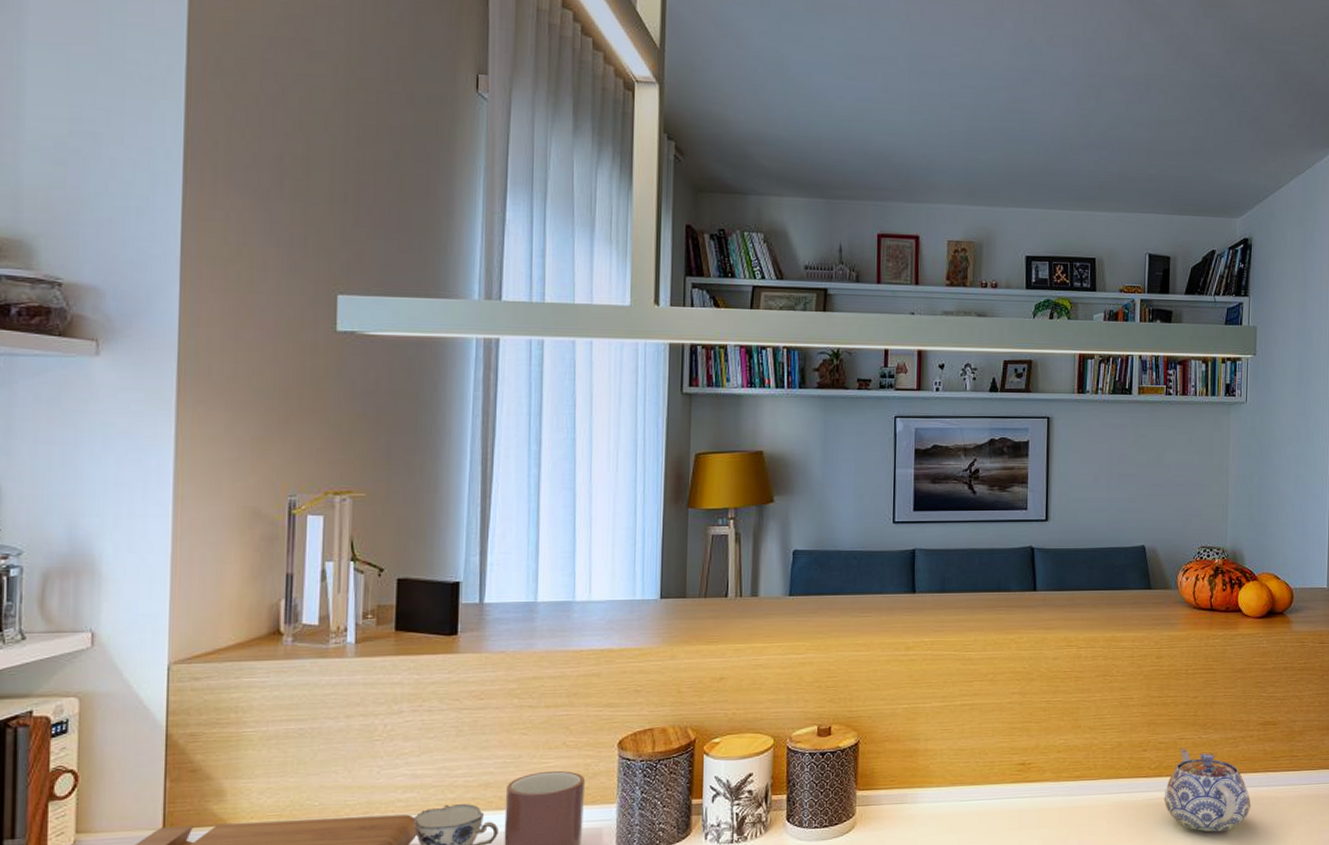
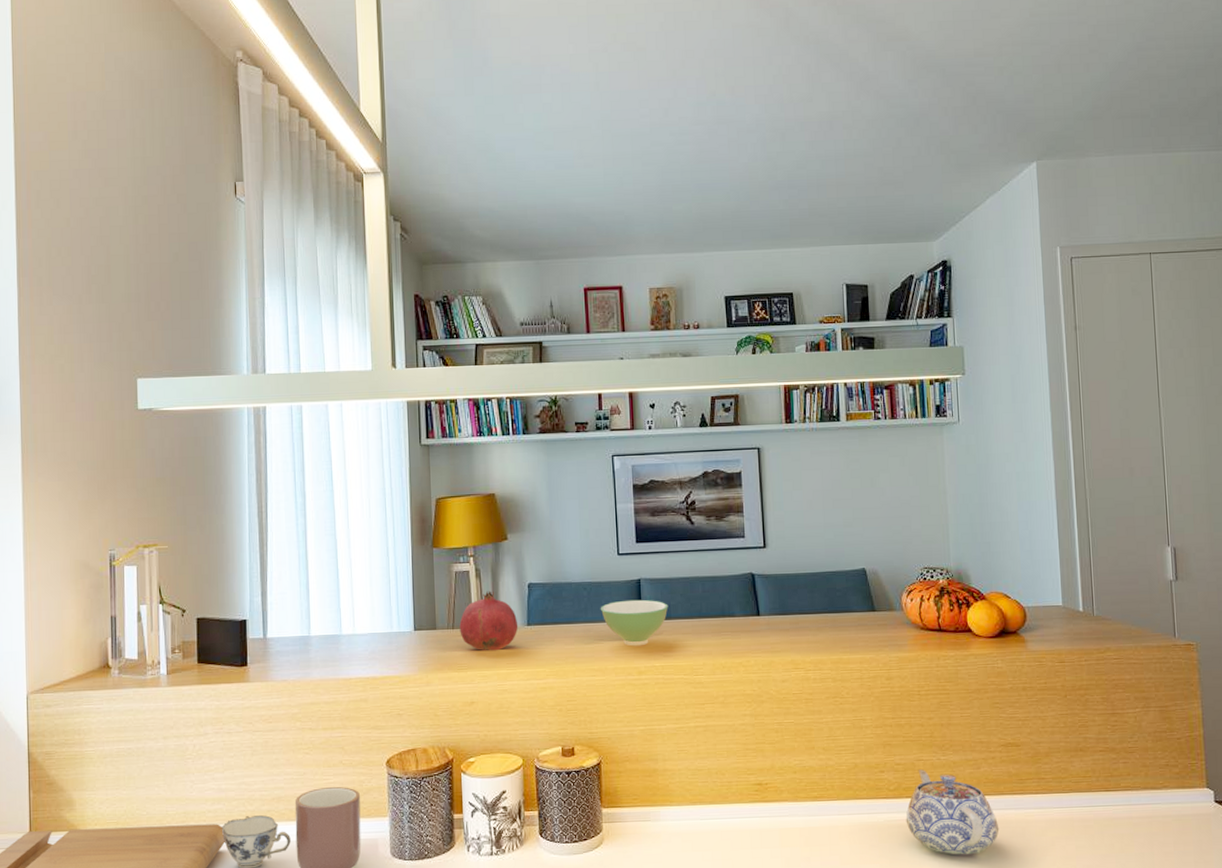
fruit: none [713,557,779,623] -> present [459,591,518,651]
bowl: none [870,571,943,620] -> present [600,599,668,647]

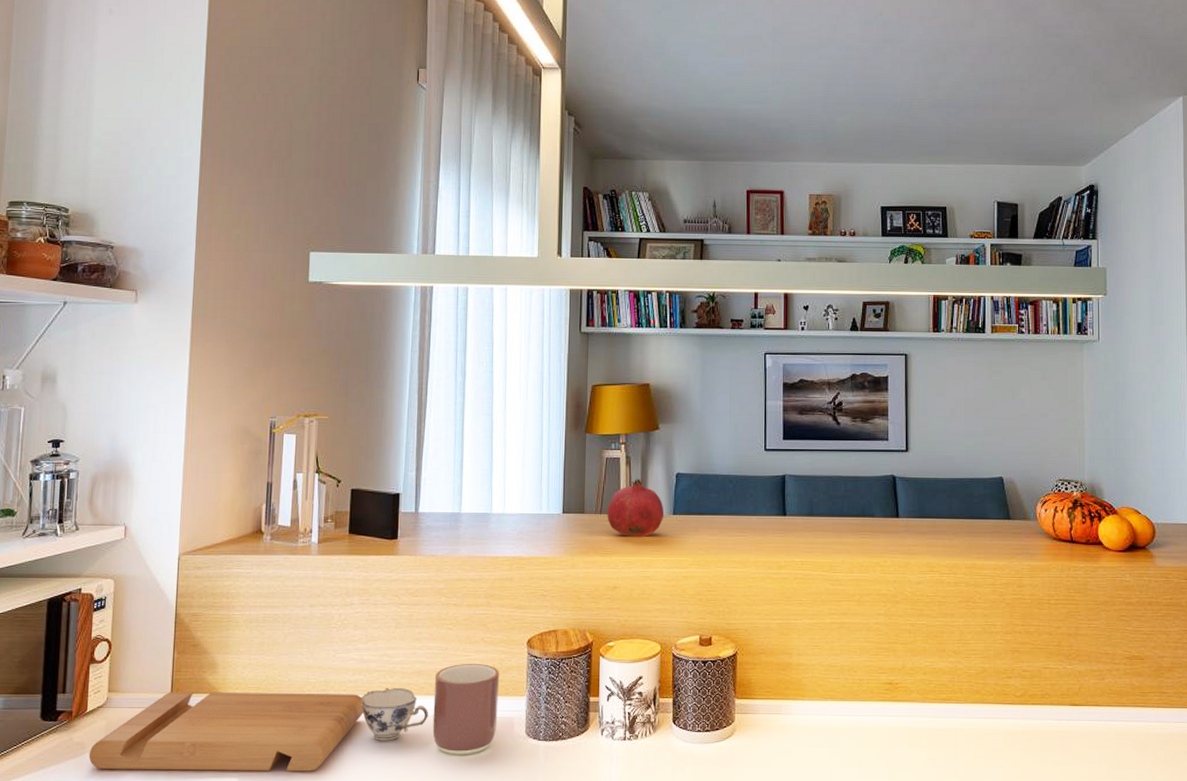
bowl: present [600,599,668,647] -> none [744,495,811,541]
teapot: present [905,769,1000,855] -> none [1030,677,1121,765]

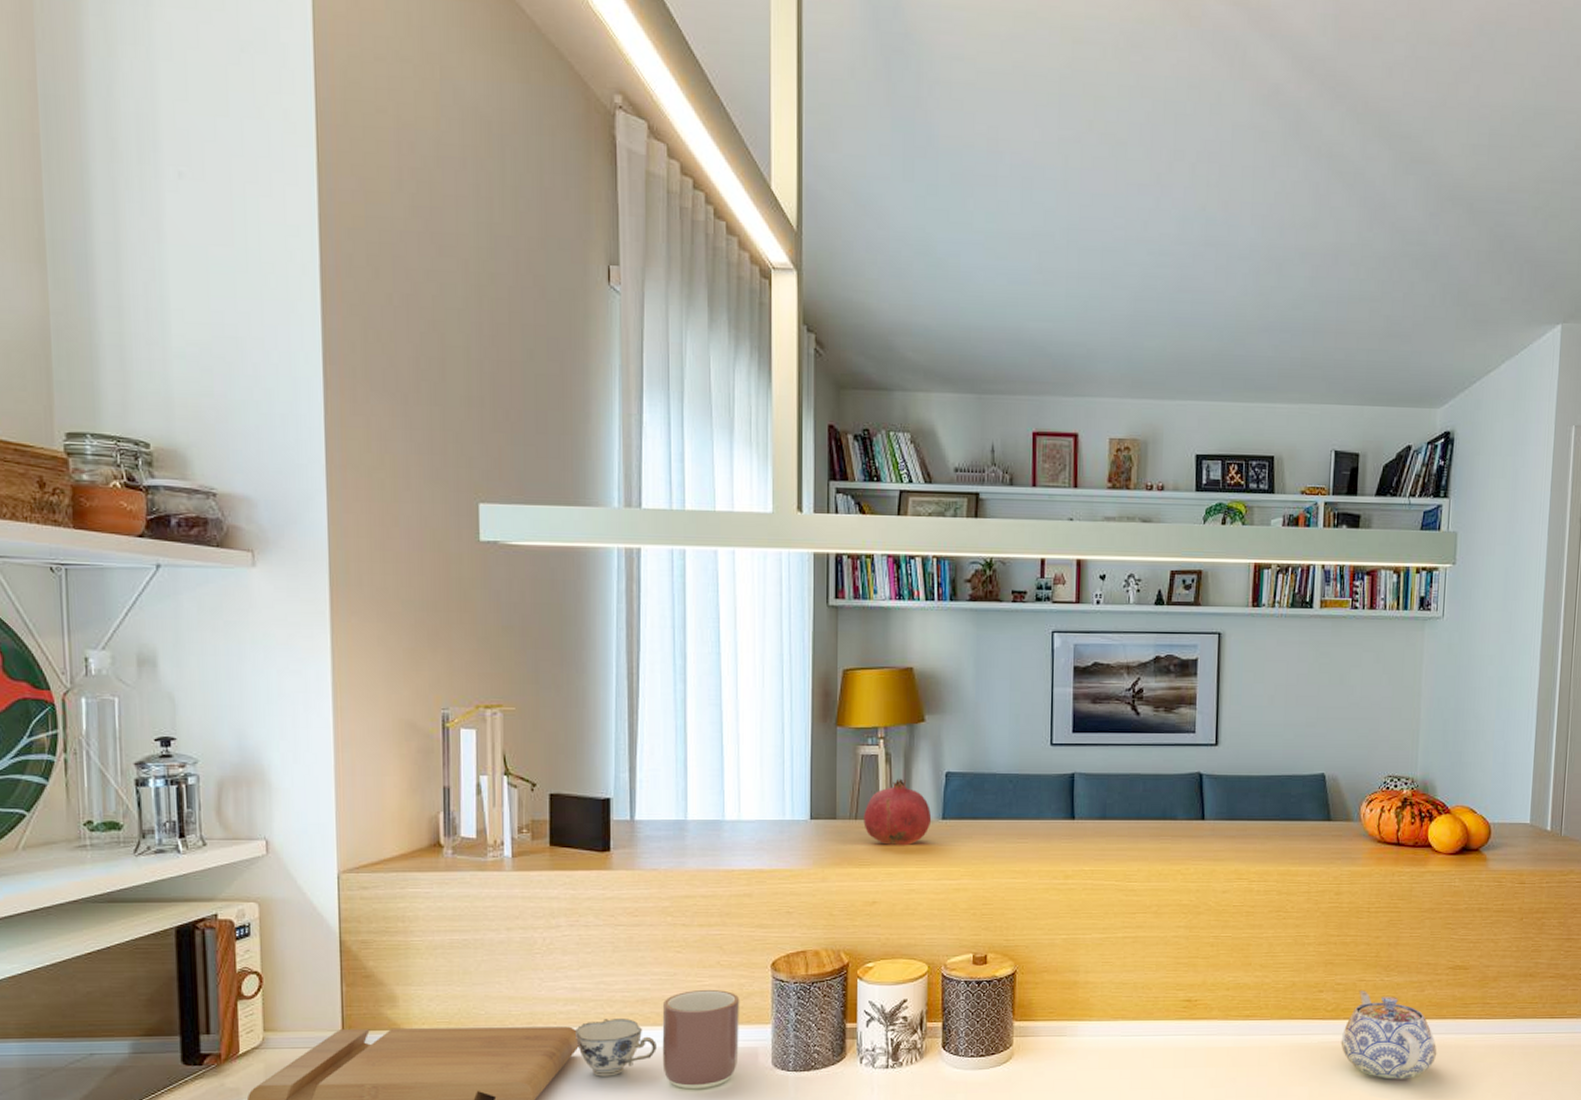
teapot: none [1030,677,1121,765] -> present [1340,990,1437,1080]

